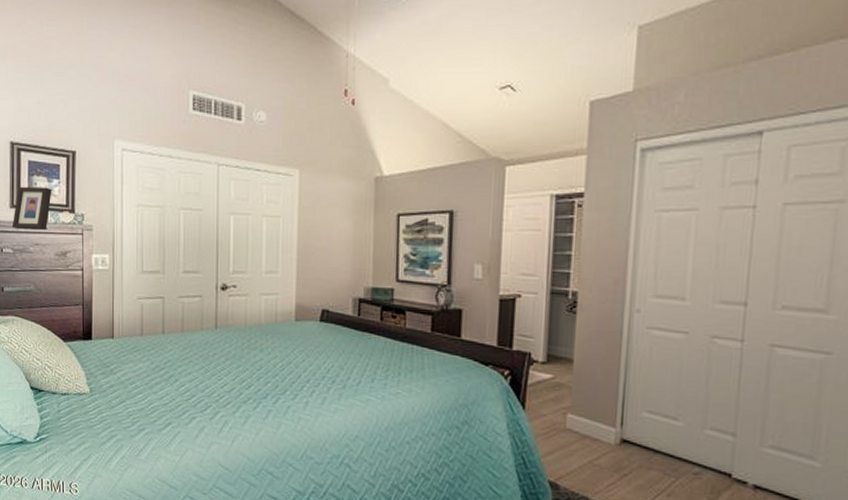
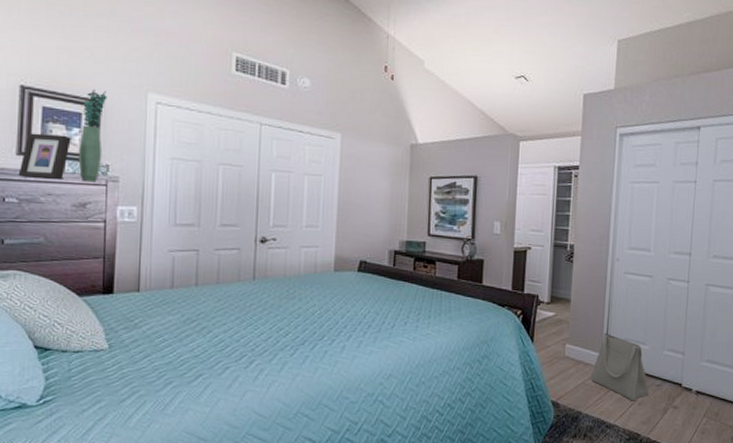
vase: none [58,141,80,232] -> present [78,90,107,183]
tote bag: none [600,403,684,491] -> present [590,334,650,401]

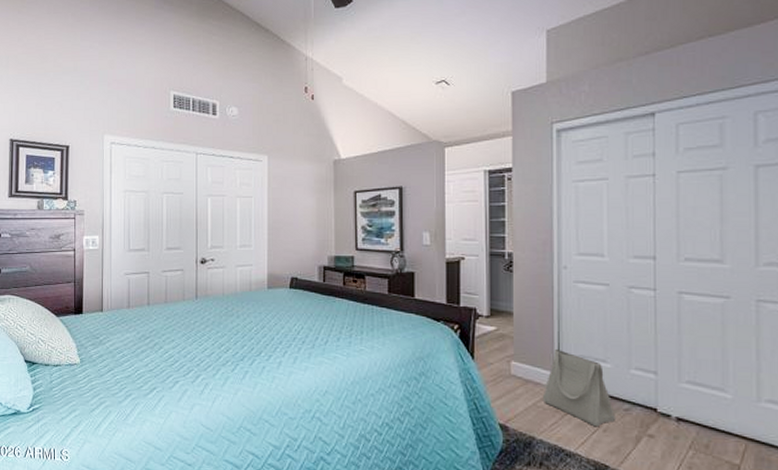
picture frame: present [18,133,71,181] -> none [10,177,47,217]
vase: present [78,90,107,183] -> none [53,137,73,216]

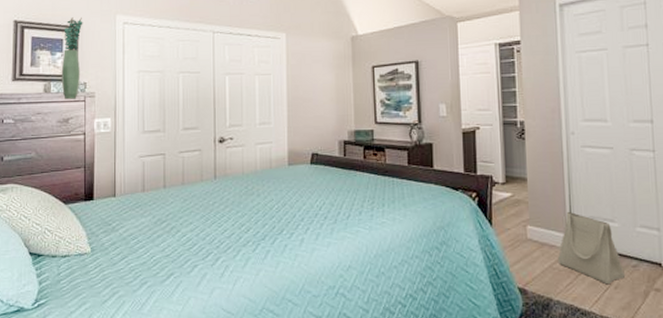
vase: none [53,137,73,216] -> present [61,17,83,100]

